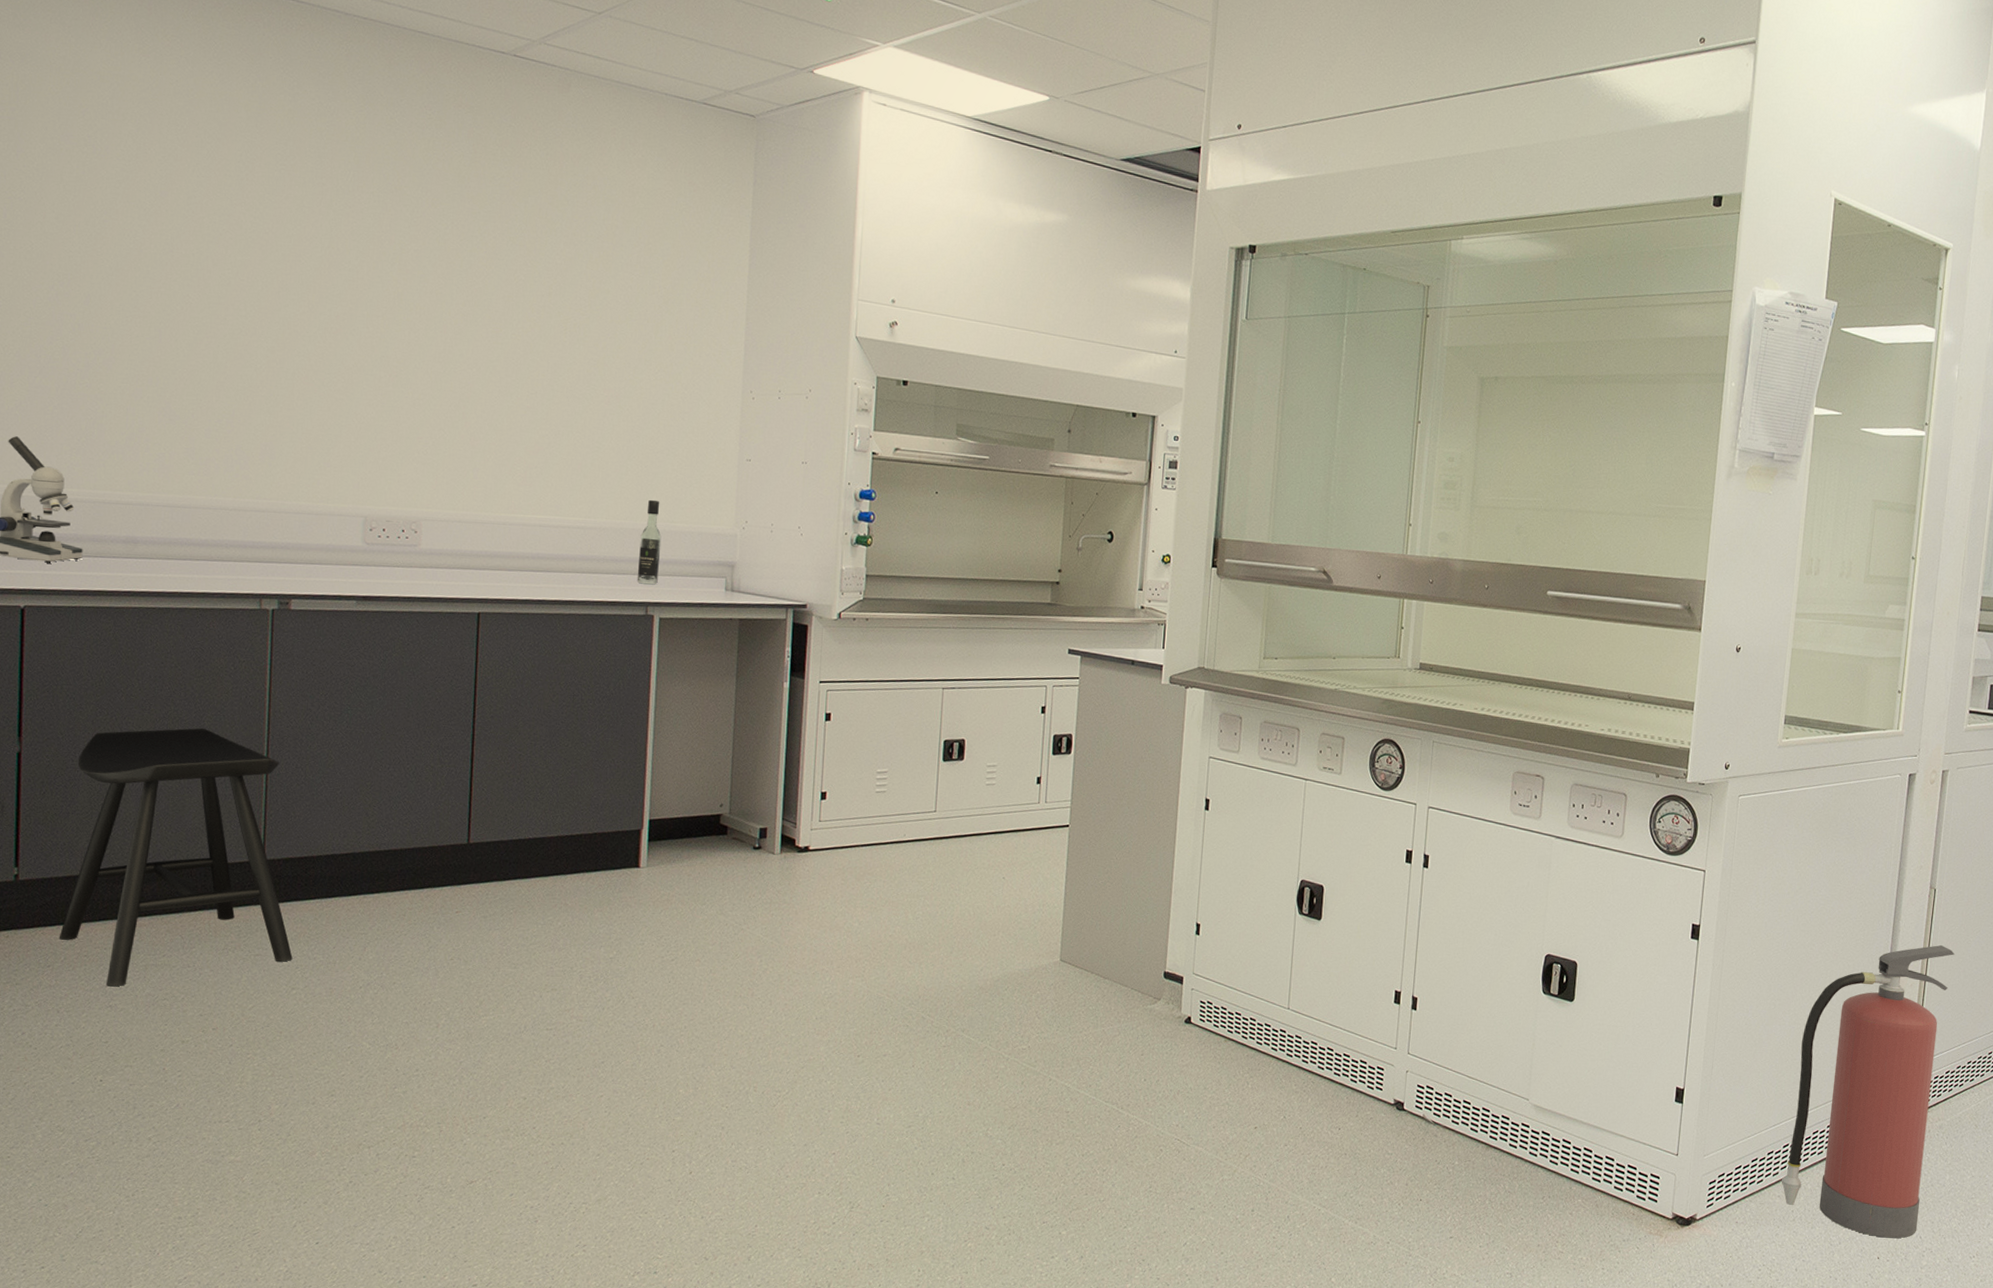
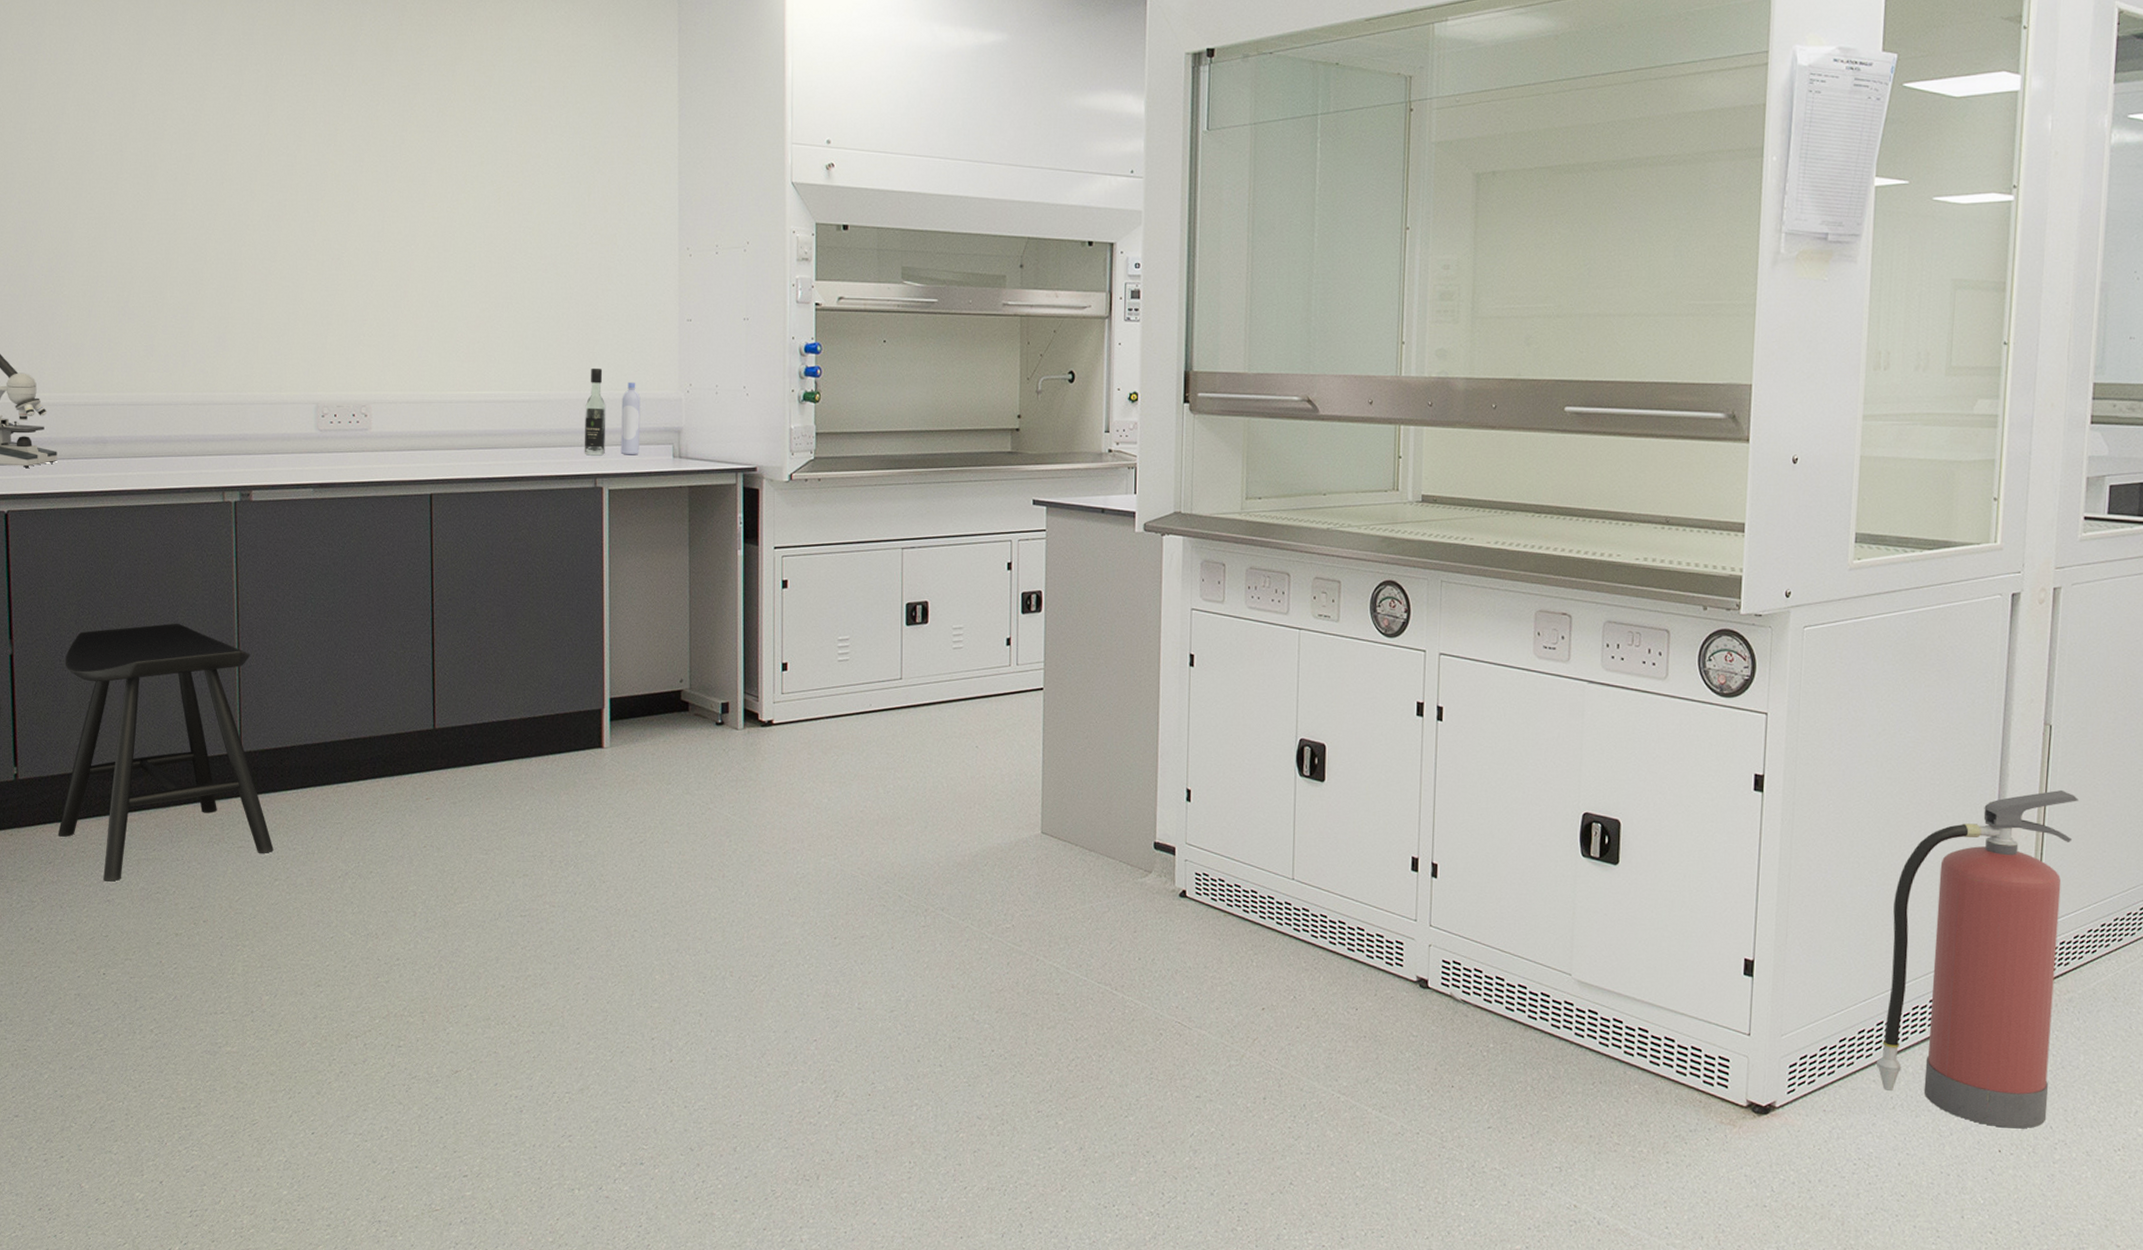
bottle: none [673,515,697,586] -> present [620,381,641,455]

